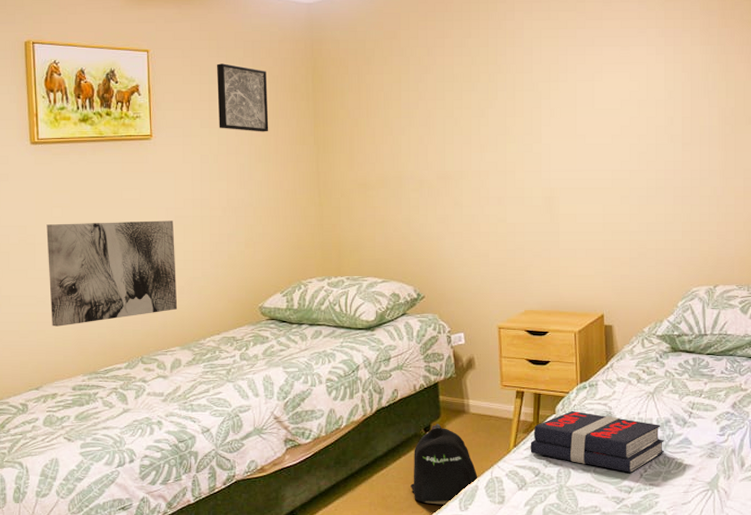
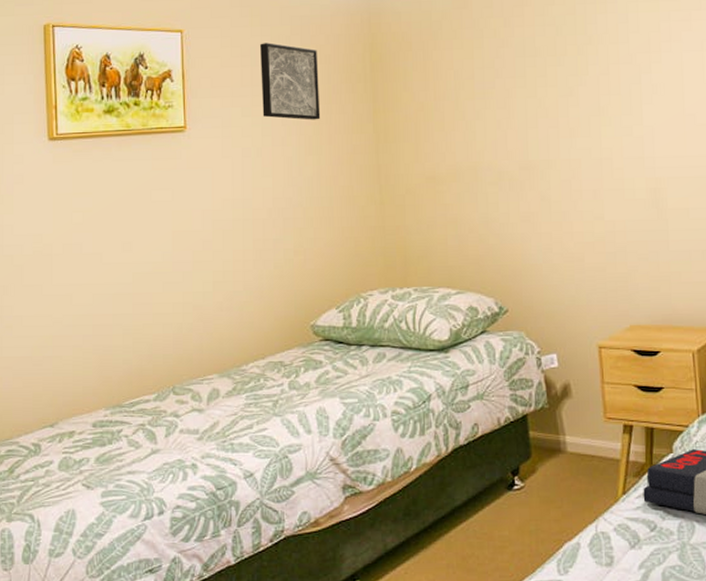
wall art: present [46,220,178,327] -> none [65,225,216,352]
backpack: present [411,424,479,505] -> none [497,466,581,567]

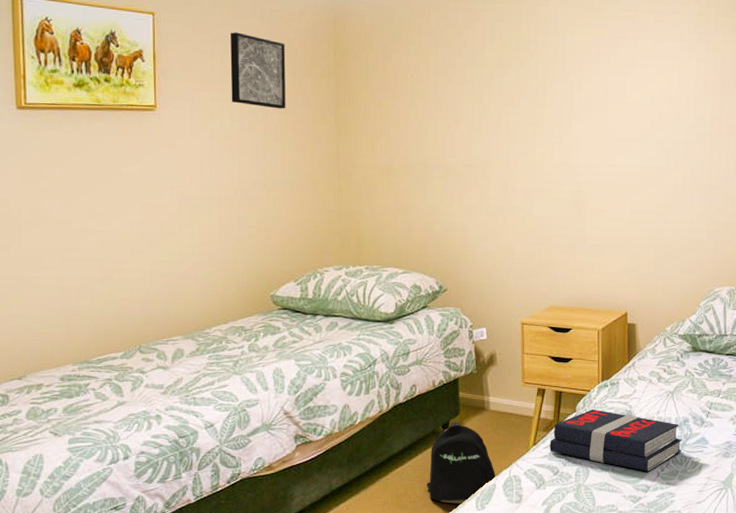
backpack: none [497,466,581,567] -> present [426,421,497,504]

